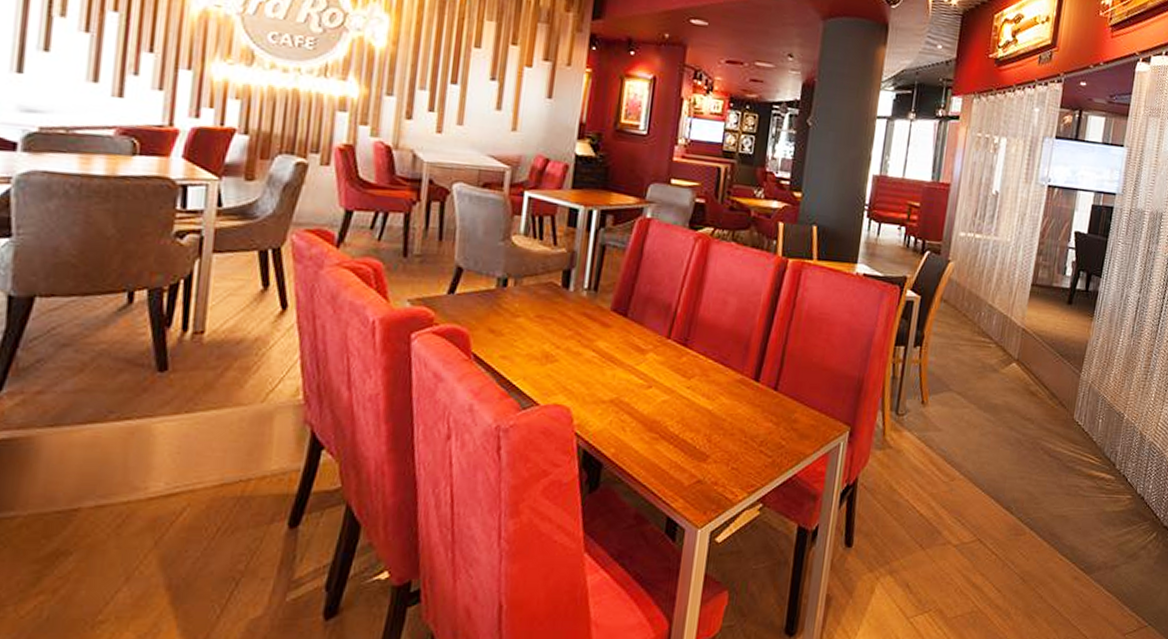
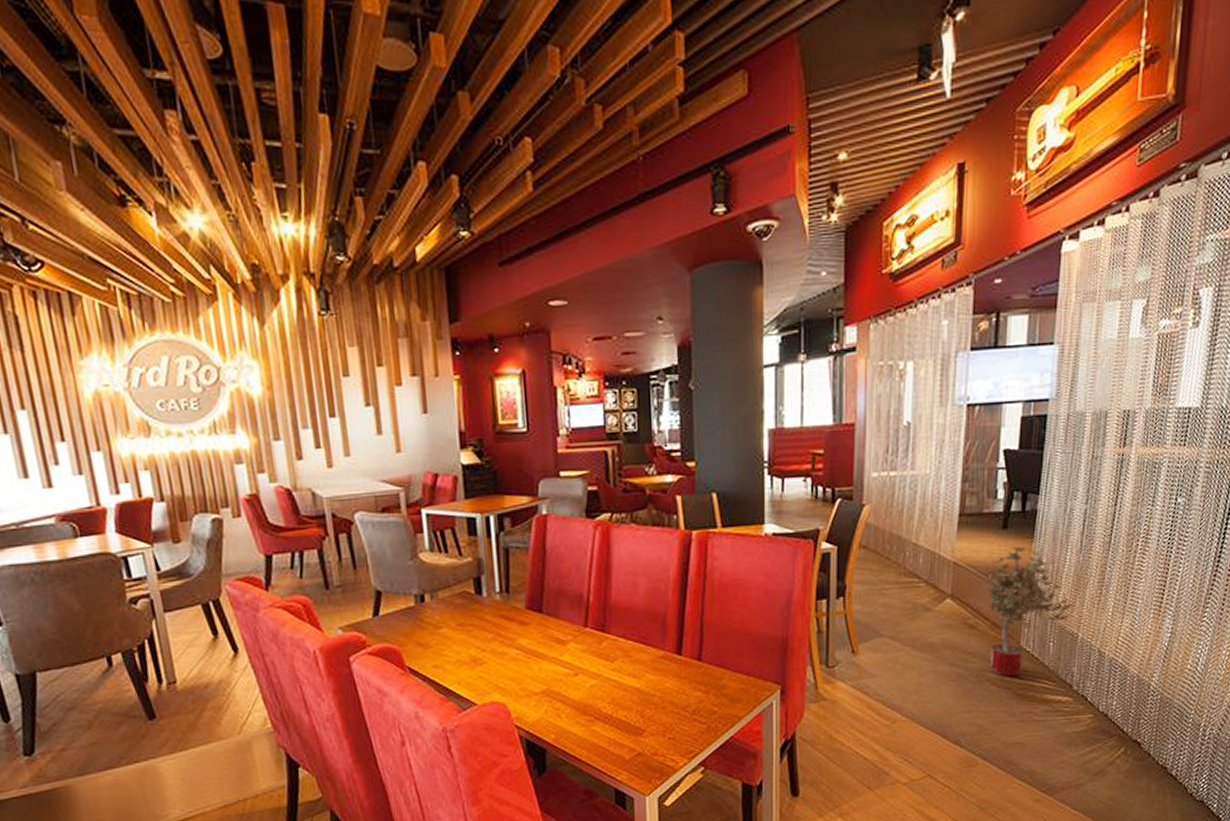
potted tree: none [1045,322,1123,449] -> present [985,546,1074,677]

